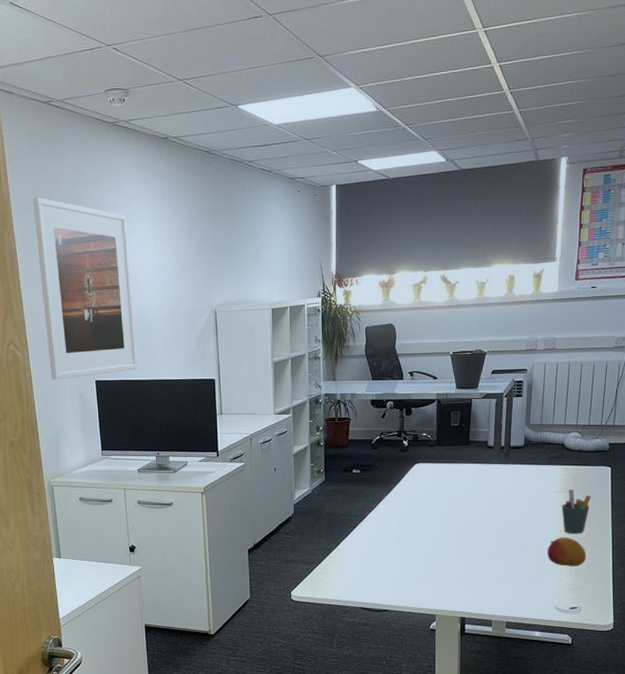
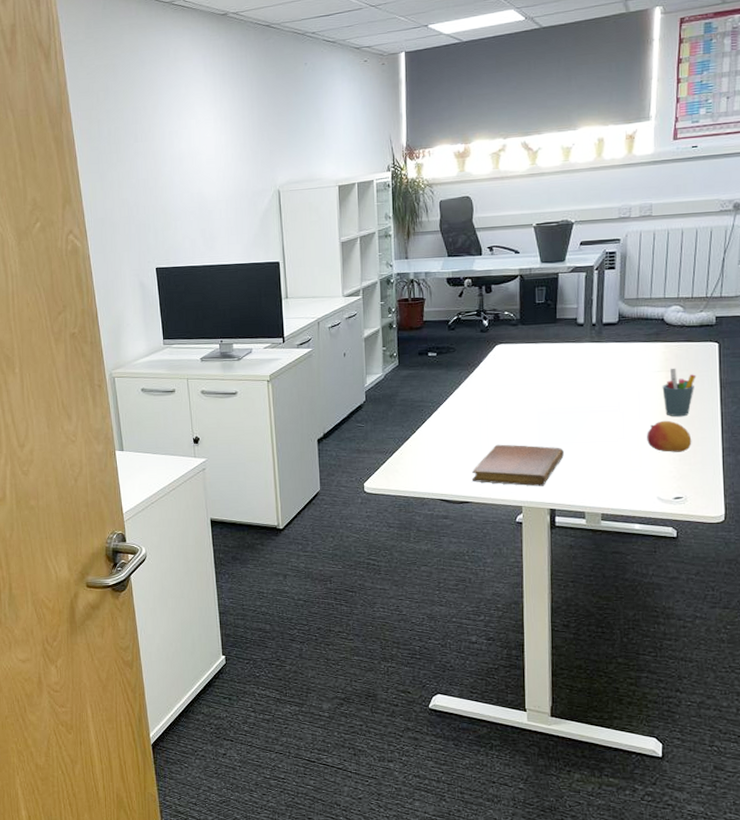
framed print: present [32,197,137,380] -> none [89,83,199,269]
notebook: none [391,556,474,597] -> present [472,444,564,487]

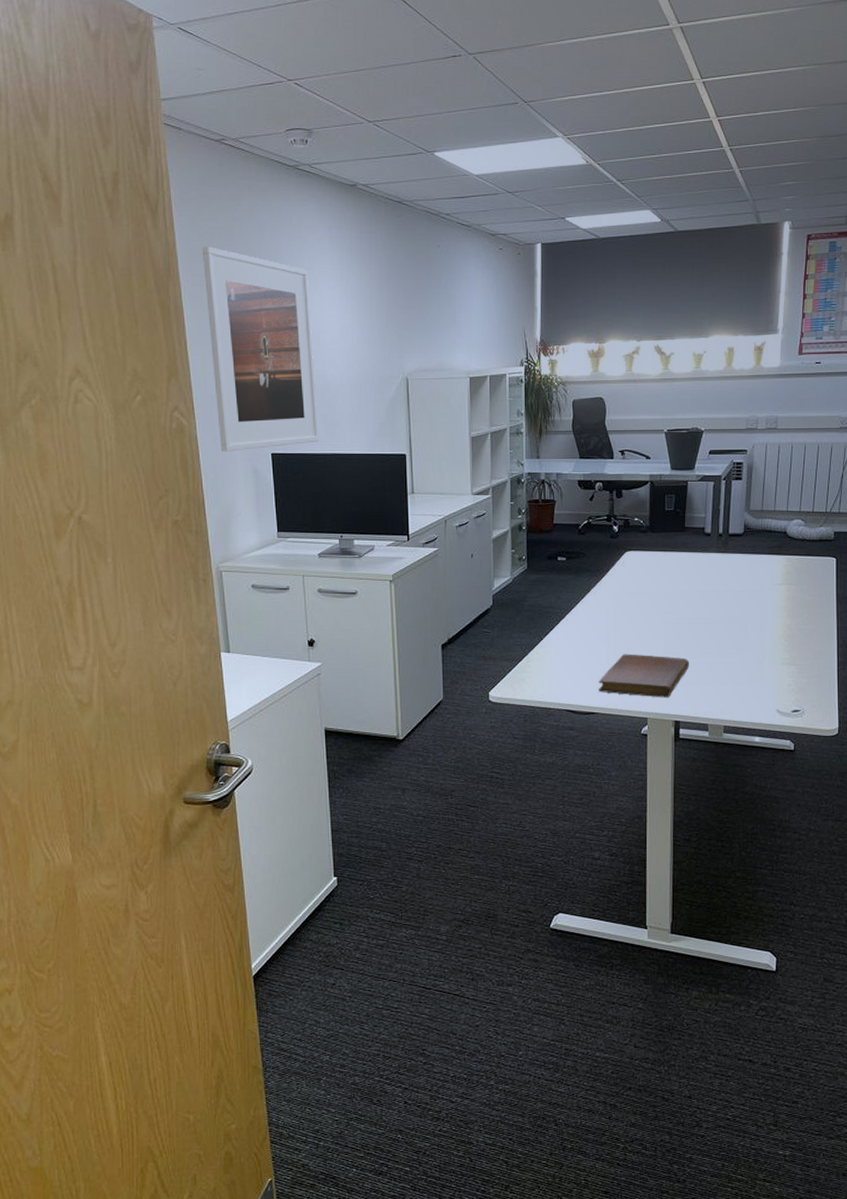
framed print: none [89,83,199,269] -> present [202,246,319,452]
fruit: present [647,420,692,453] -> none [768,633,810,666]
pen holder: present [662,368,697,417] -> none [783,581,815,630]

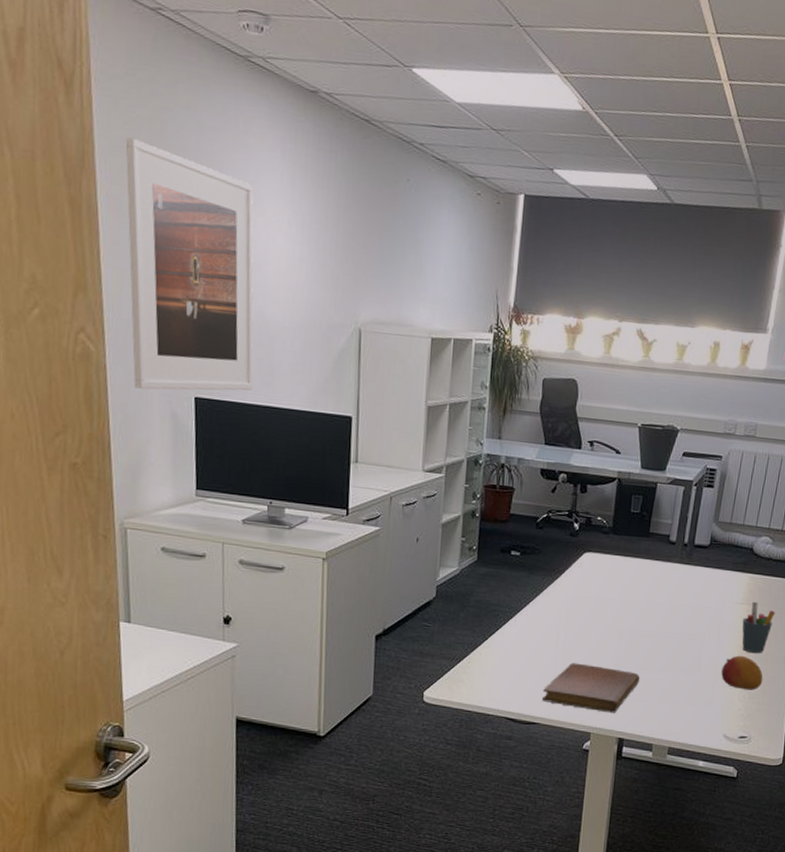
fruit: none [768,633,810,666] -> present [721,655,763,691]
pen holder: none [783,581,815,630] -> present [742,601,776,654]

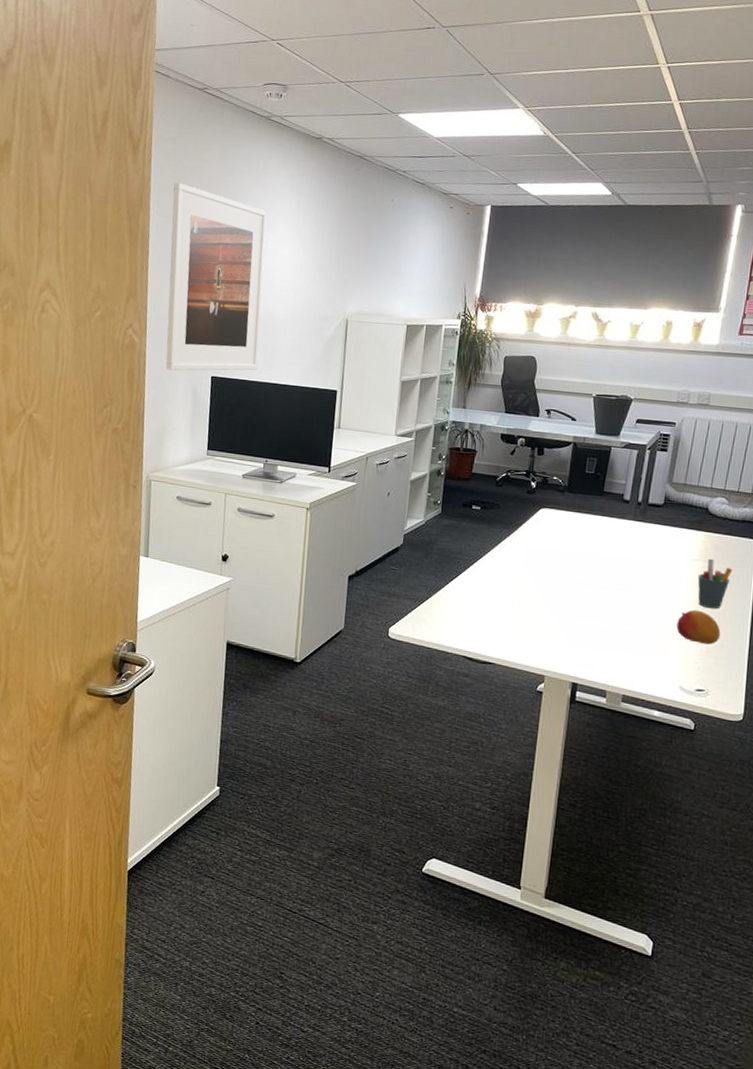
notebook: present [542,662,640,713] -> none [499,608,594,659]

